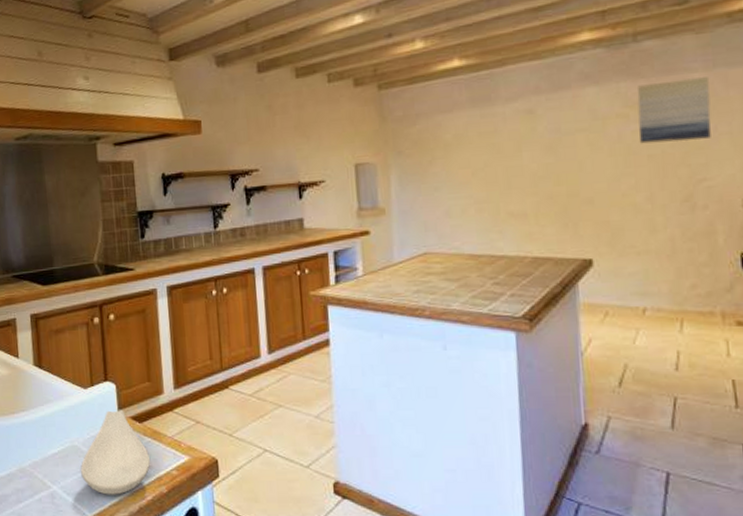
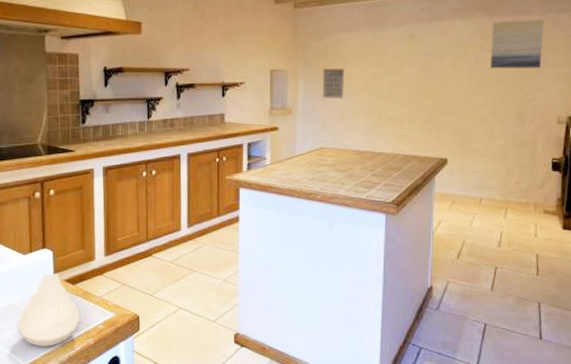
calendar: none [419,156,449,194] -> present [322,68,345,99]

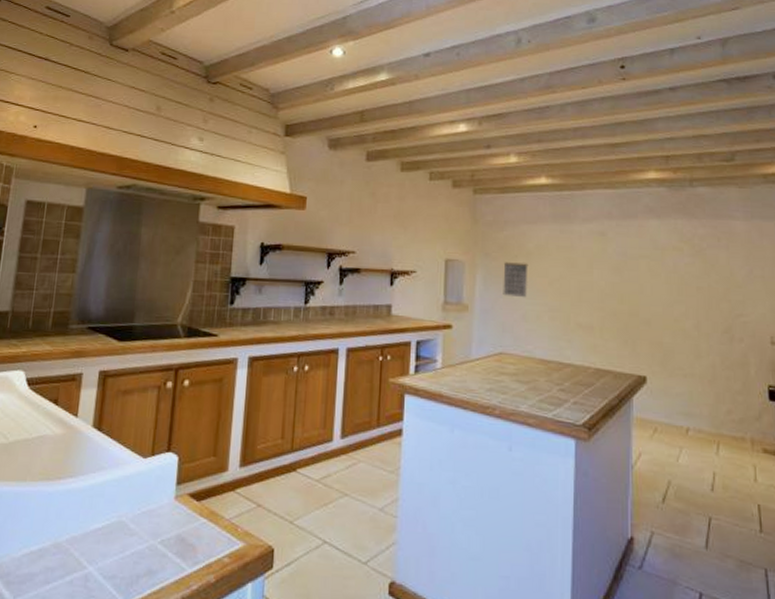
spoon rest: present [17,274,81,347] -> none [123,484,203,582]
wall art: present [490,19,544,69] -> none [690,224,748,279]

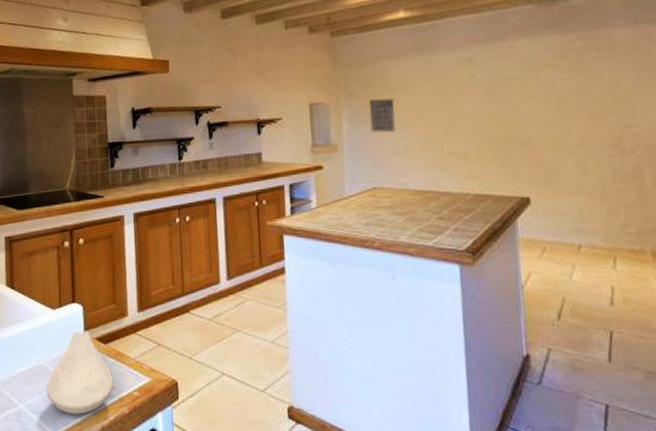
spoon rest: none [123,484,203,582] -> present [47,331,114,415]

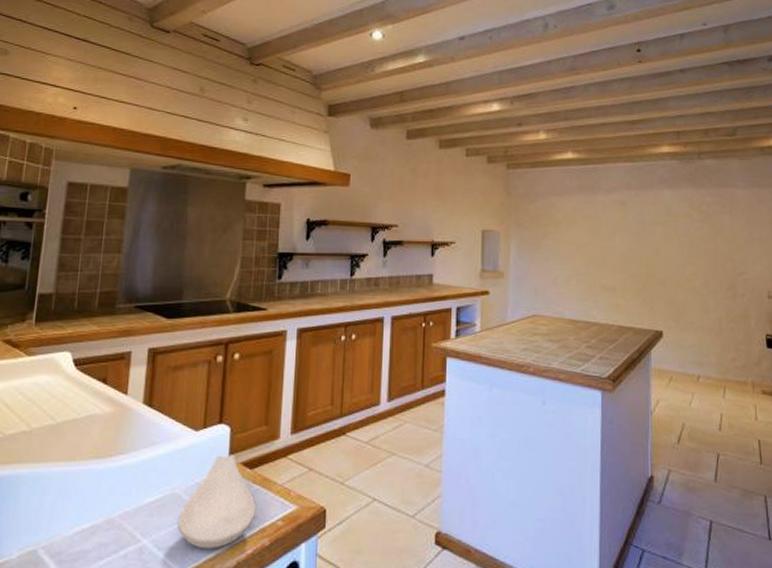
calendar: present [368,98,396,133] -> none [535,231,558,264]

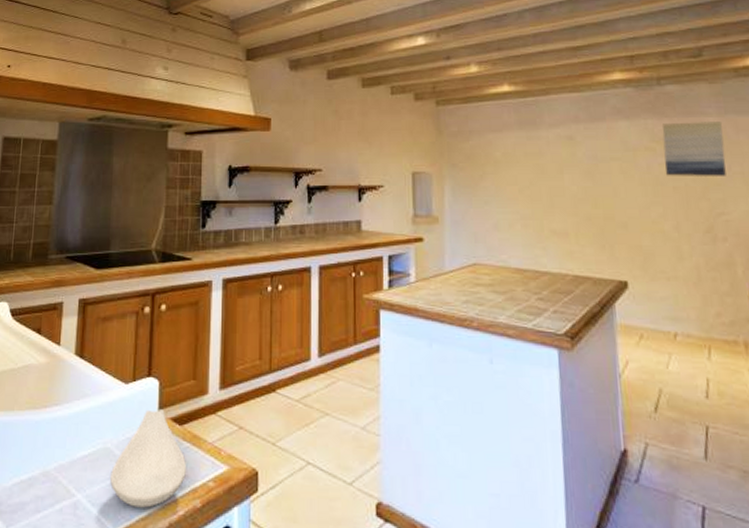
wall art: none [699,193,749,241] -> present [662,122,726,176]

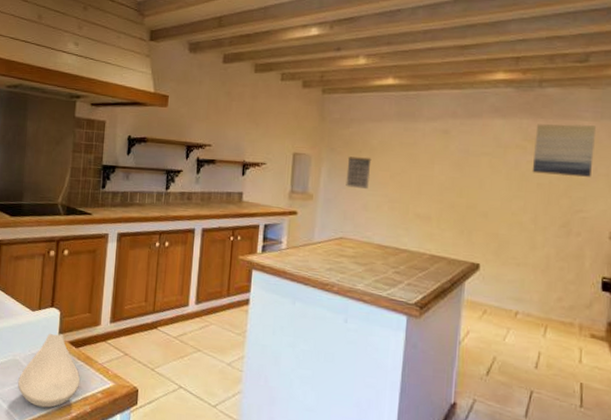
calendar: none [471,172,497,207] -> present [346,156,372,190]

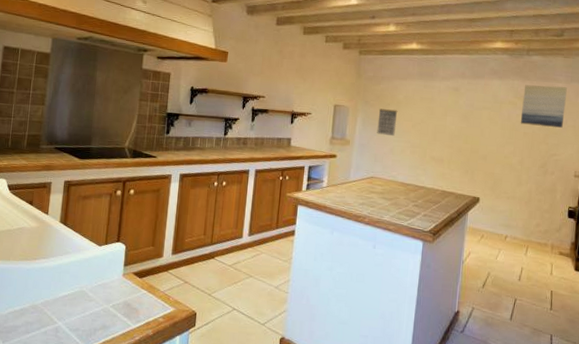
spoon rest: present [18,333,81,408] -> none [84,265,144,334]

